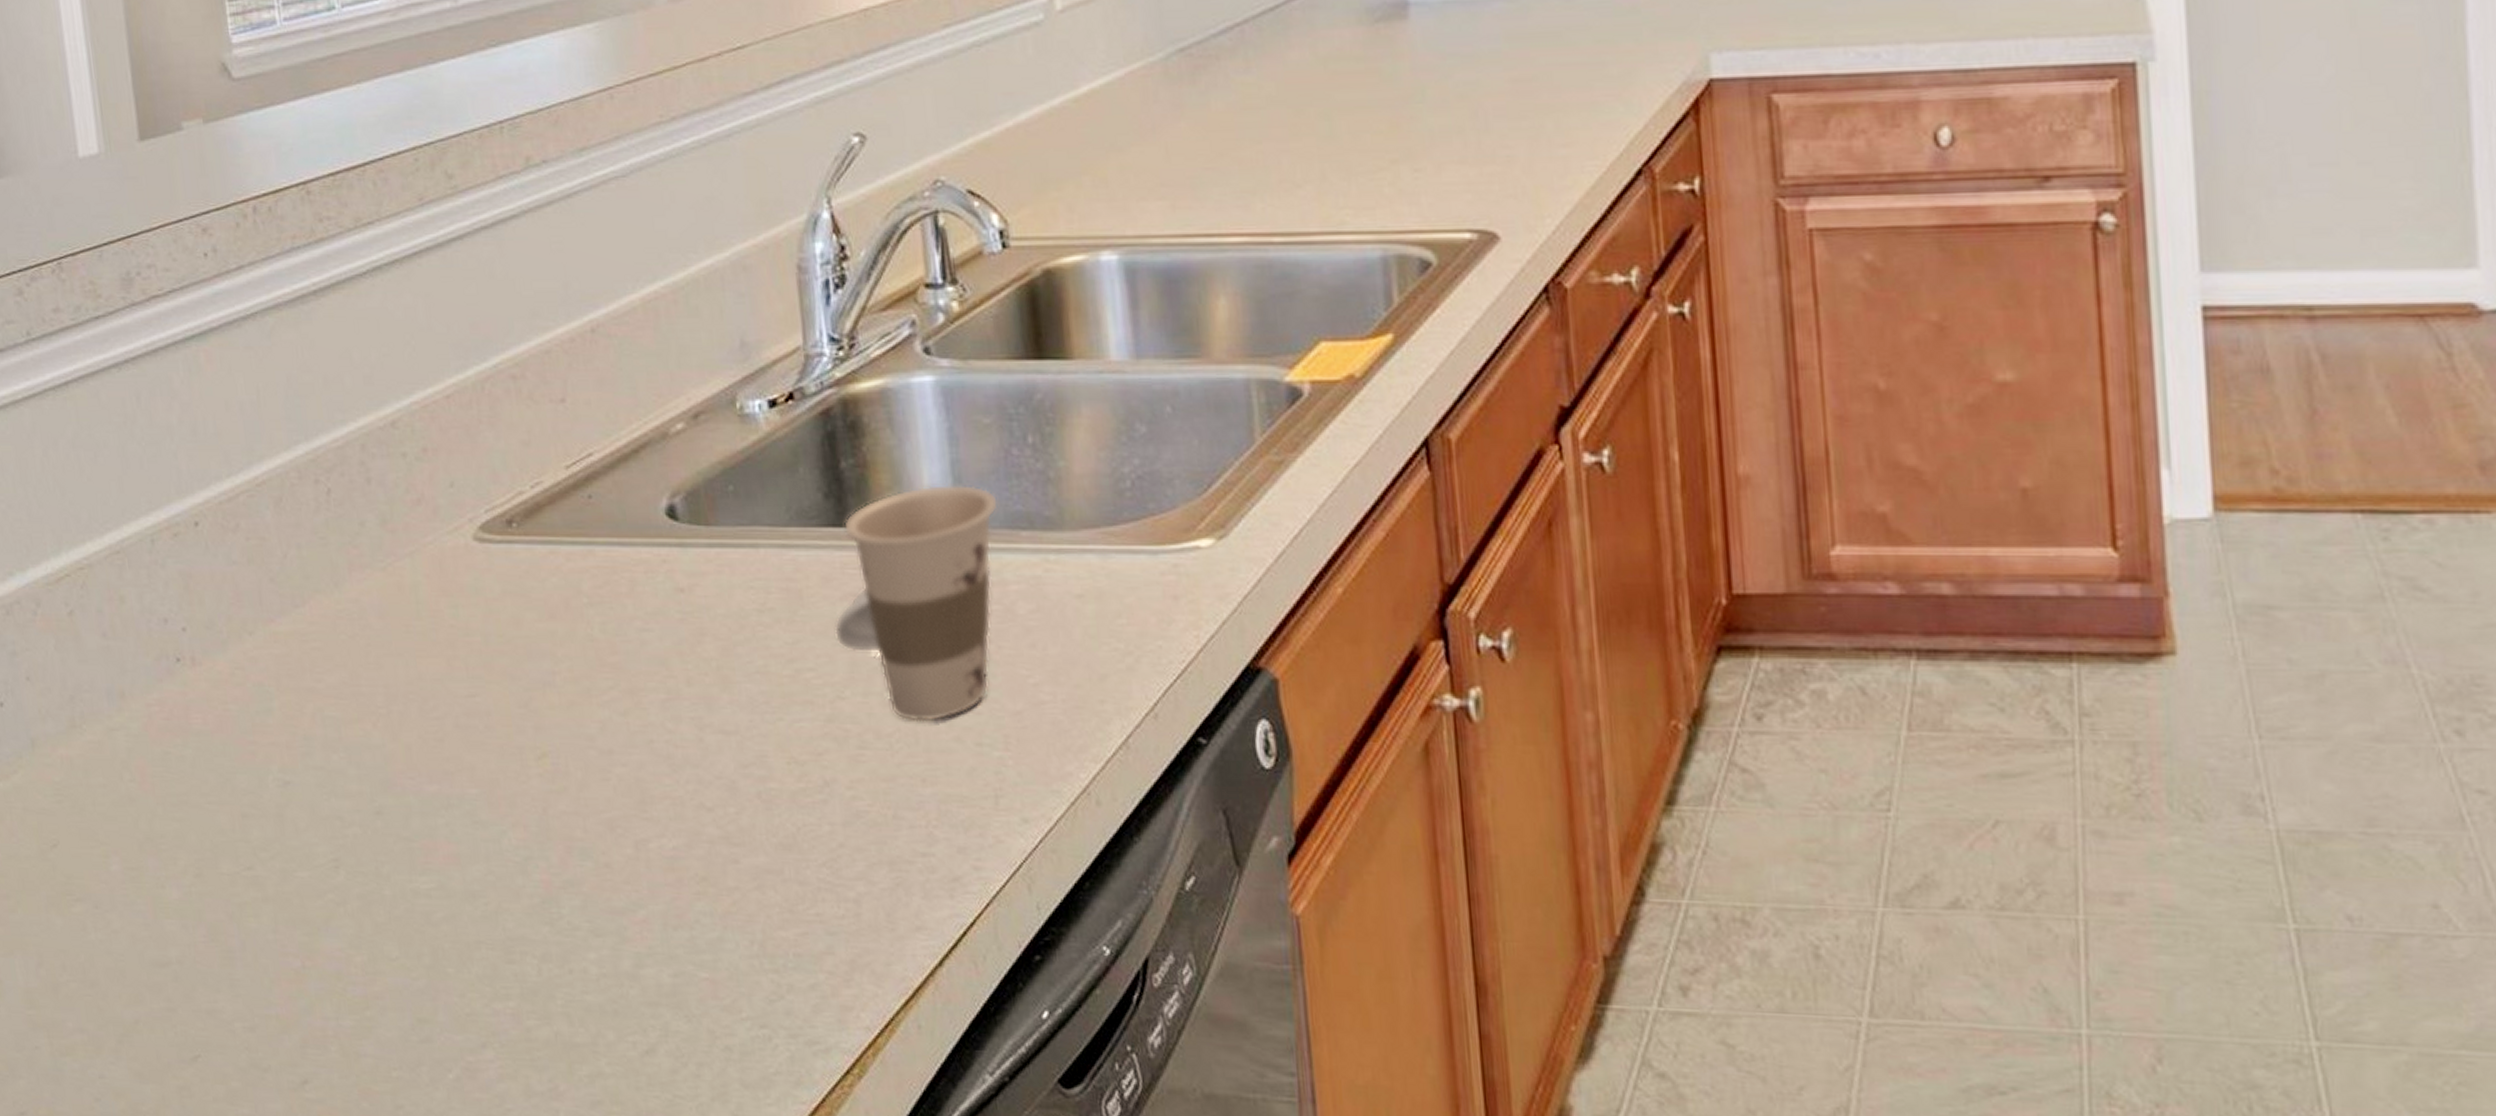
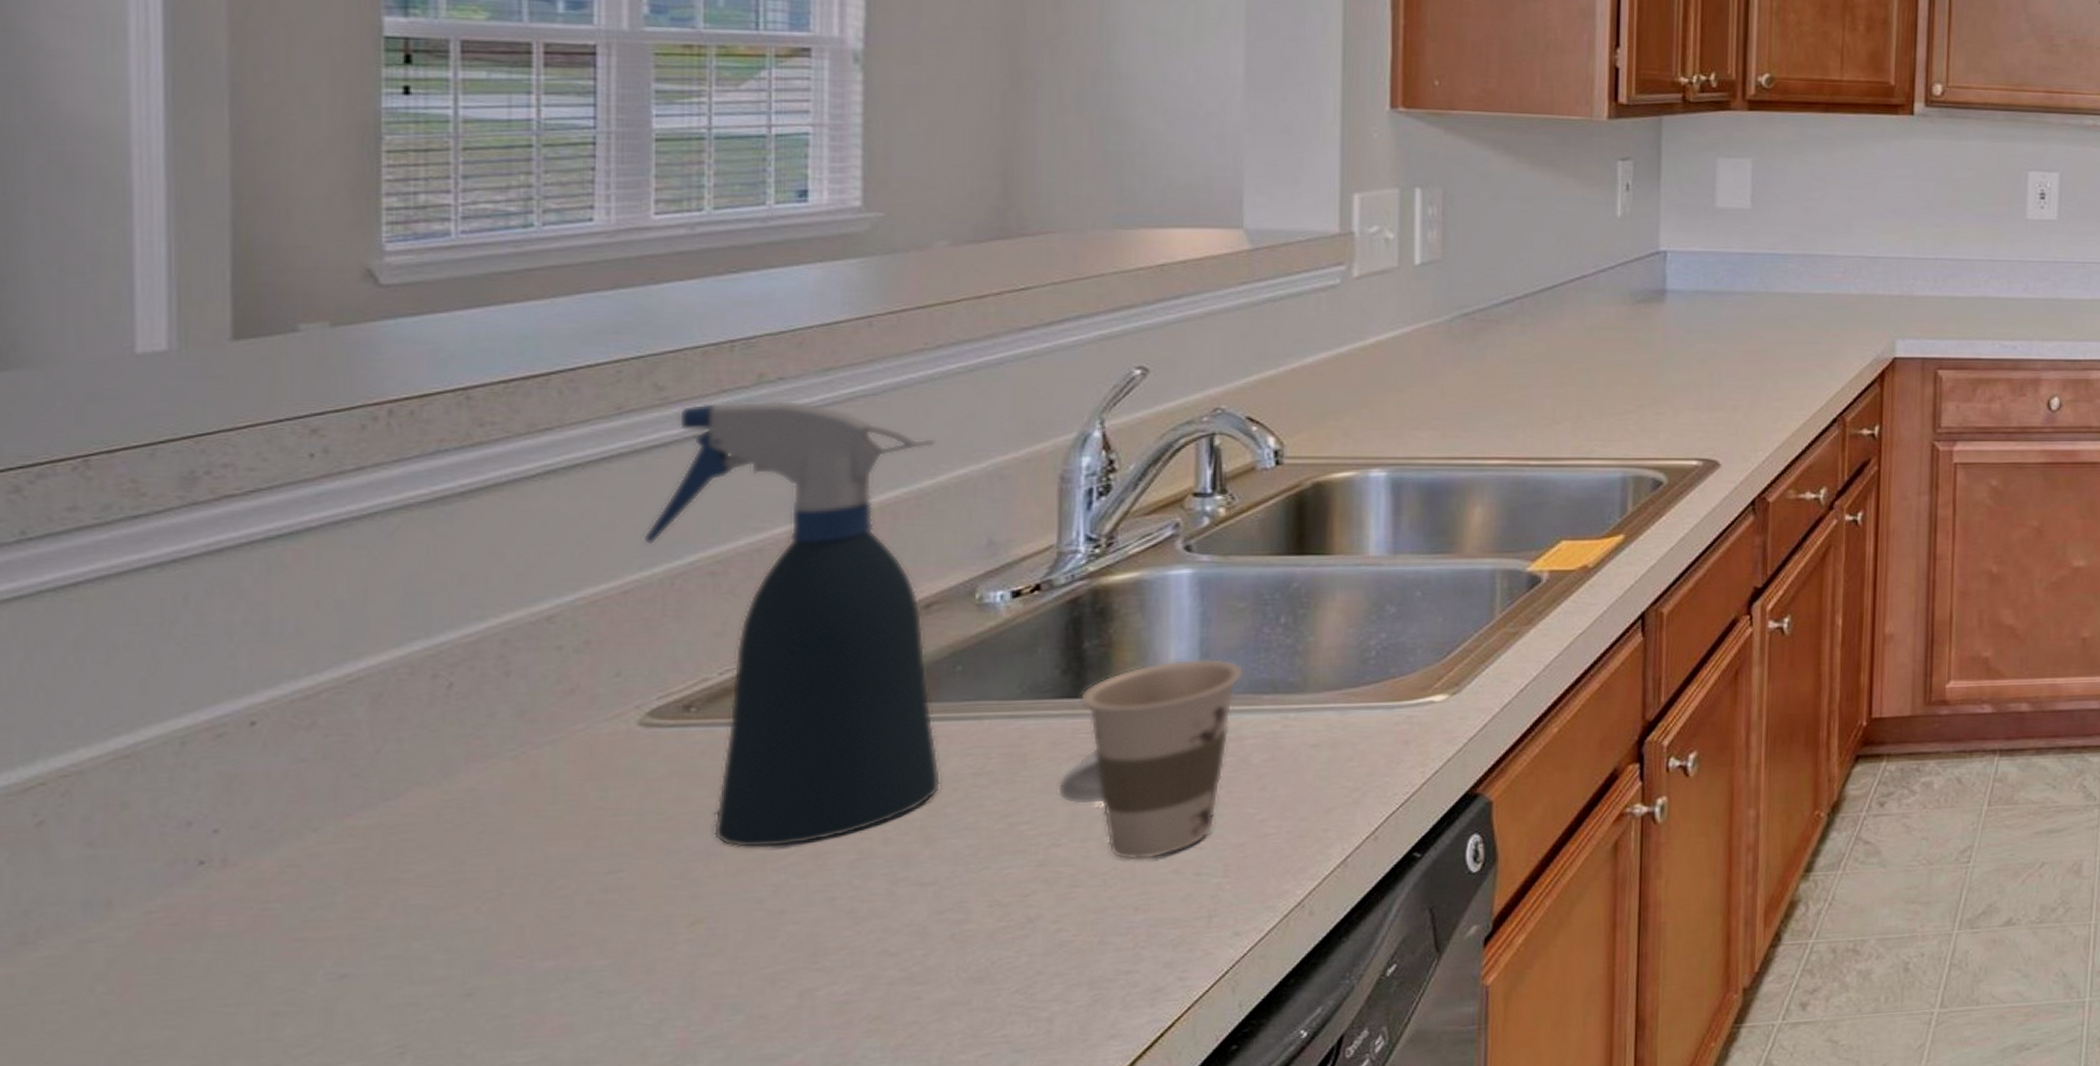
spray bottle: none [454,185,729,680] -> present [643,400,940,849]

